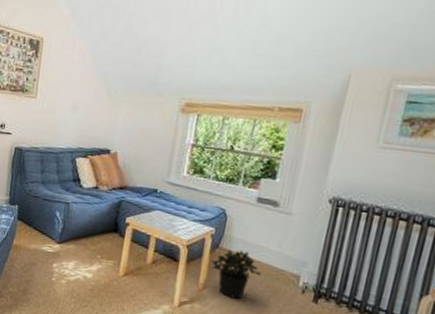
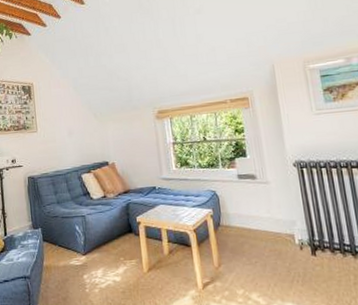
potted plant: present [211,249,261,299] -> none [218,223,262,269]

